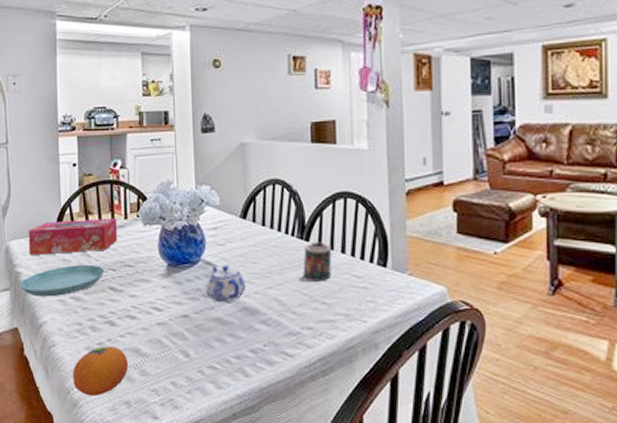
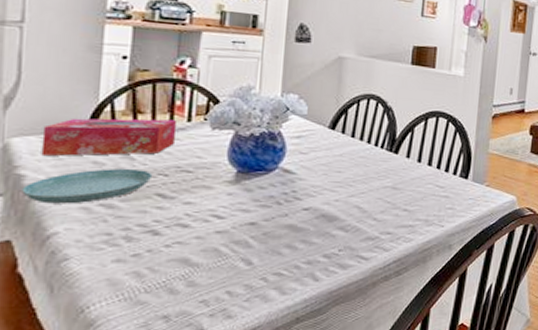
fruit: present [73,345,129,397] -> none [90,257,173,314]
teapot: present [206,265,246,303] -> none [280,173,327,211]
candle: present [300,242,332,283] -> none [384,154,420,192]

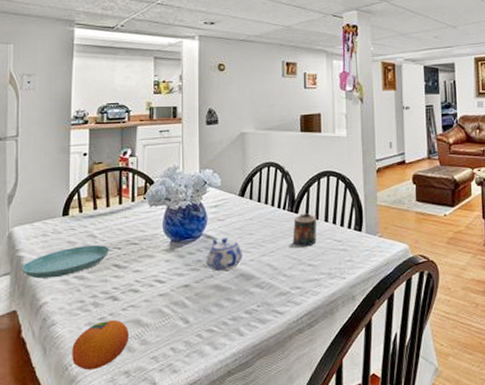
tissue box: present [41,118,178,156] -> none [33,201,125,239]
fruit: none [90,257,173,314] -> present [72,319,130,371]
teapot: none [280,173,327,211] -> present [206,237,242,272]
candle: none [384,154,420,192] -> present [290,213,317,249]

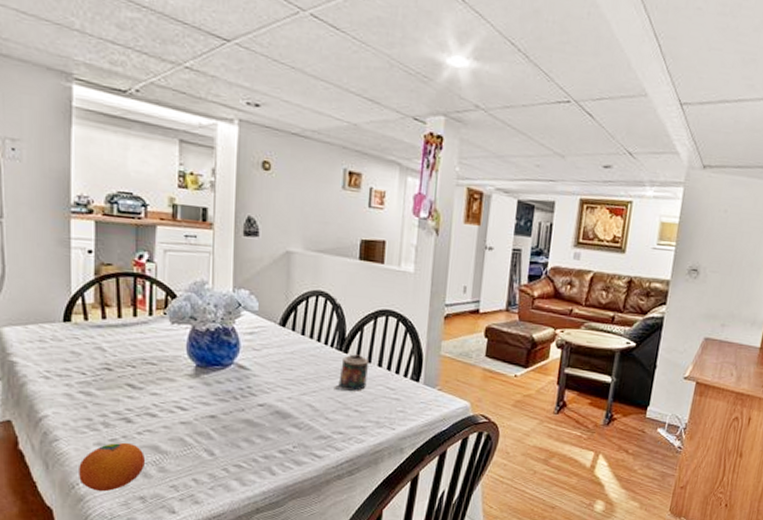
saucer: present [22,244,110,279] -> none [15,358,123,391]
teapot: present [206,237,242,272] -> none [236,368,280,406]

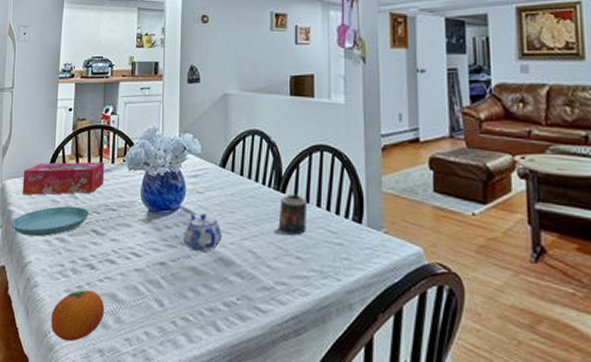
saucer: none [15,358,123,391] -> present [11,206,90,237]
tissue box: none [27,310,140,346] -> present [22,162,105,195]
teapot: none [236,368,280,406] -> present [183,212,222,252]

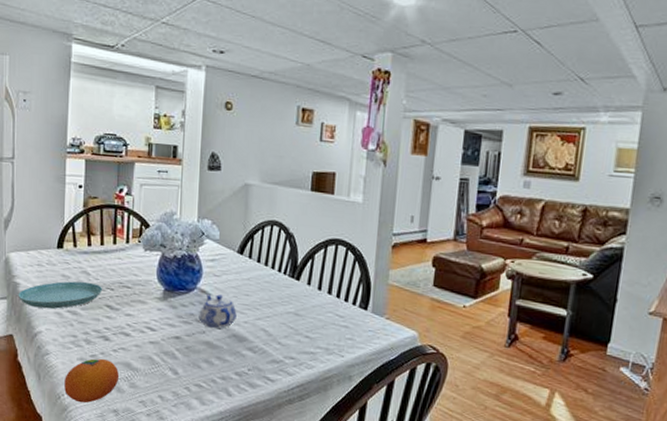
tissue box: present [22,162,105,195] -> none [29,238,119,271]
candle: present [275,194,308,236] -> none [287,281,320,318]

